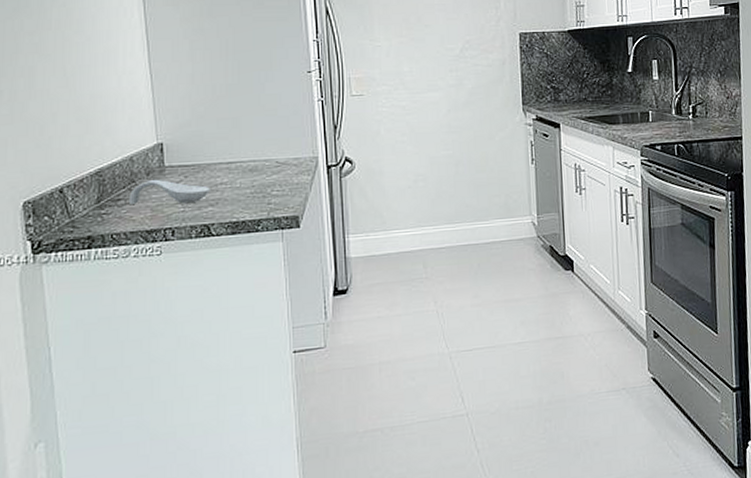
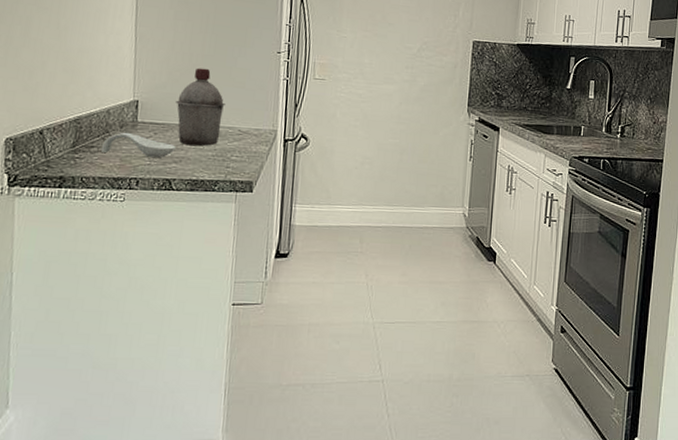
canister: none [204,99,258,185] -> present [176,68,225,146]

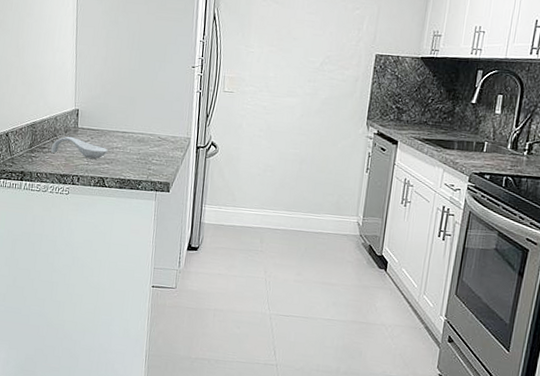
canister: present [176,68,225,146] -> none [108,81,148,150]

